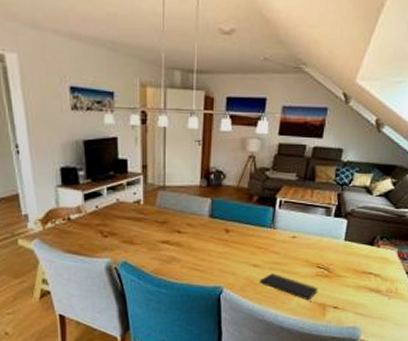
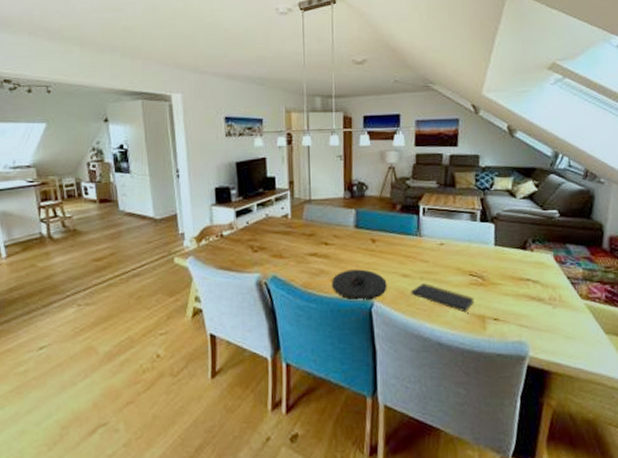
plate: none [183,258,237,287] -> present [332,269,387,300]

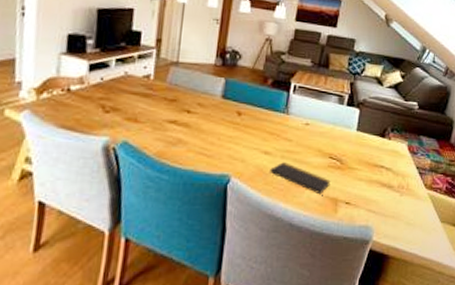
plate: present [332,269,387,300] -> none [189,141,247,175]

